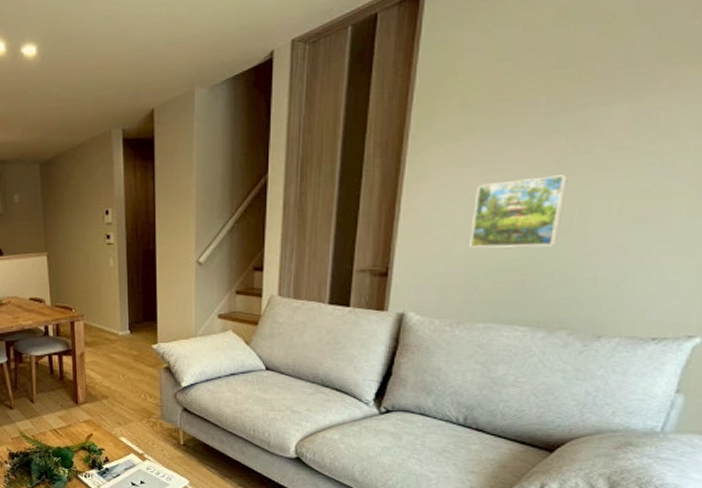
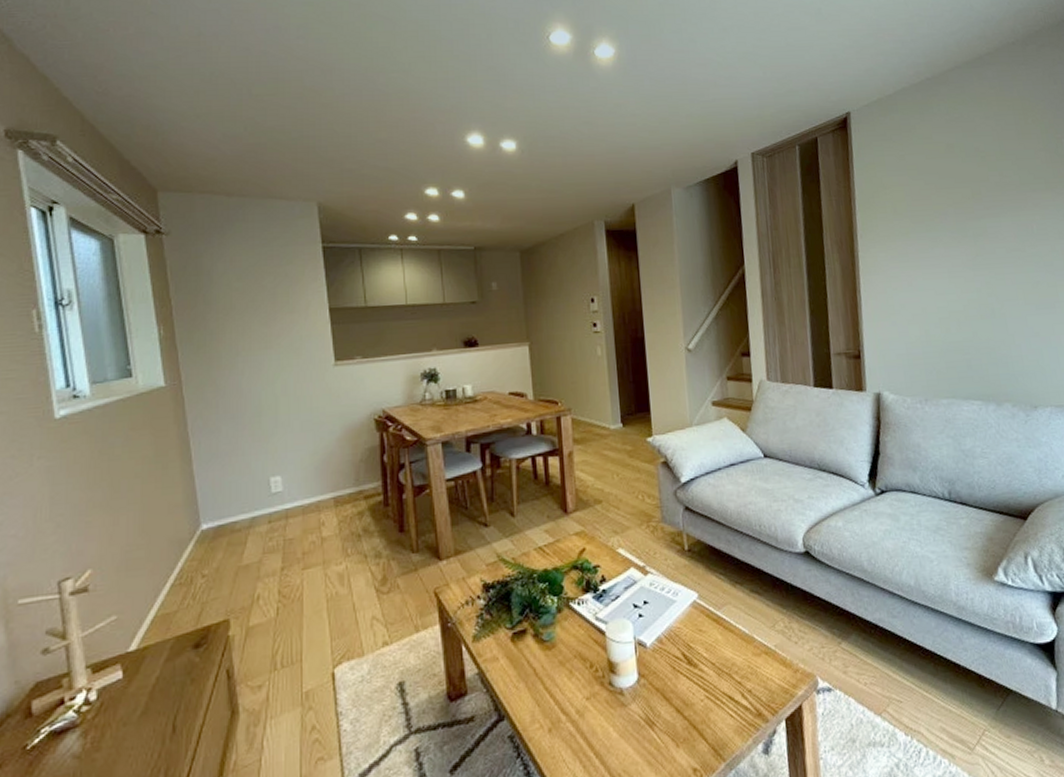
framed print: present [469,174,568,248] -> none [917,270,987,331]

